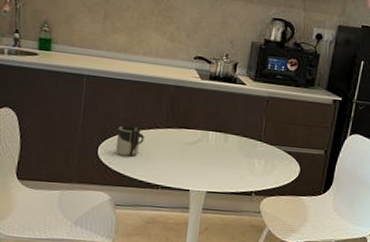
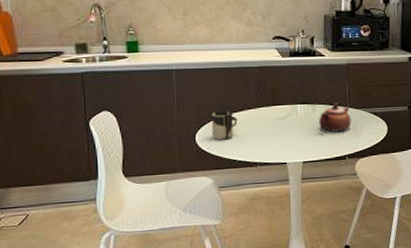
teapot: none [229,135,264,166] -> present [319,103,351,132]

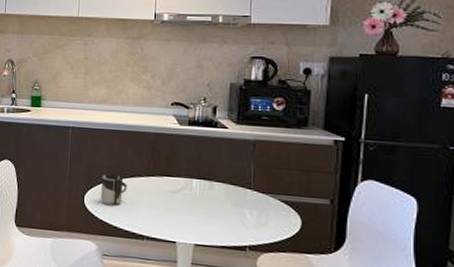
teapot: present [319,103,351,132] -> none [216,183,255,217]

